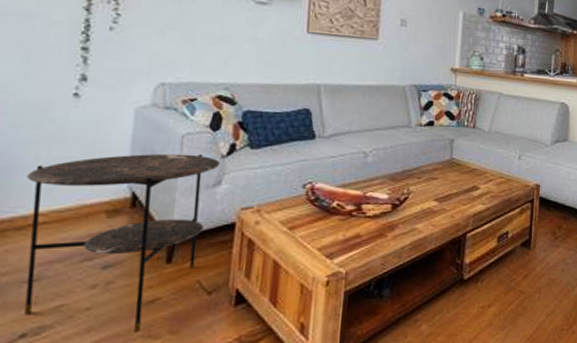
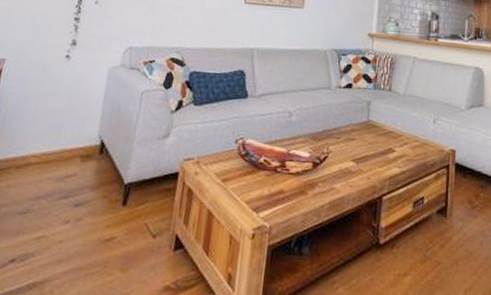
side table: present [23,153,220,332] -> none [15,107,169,267]

